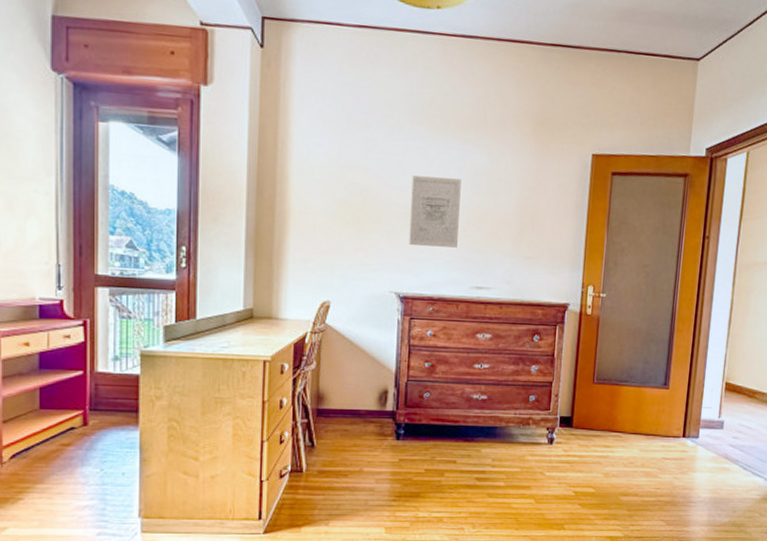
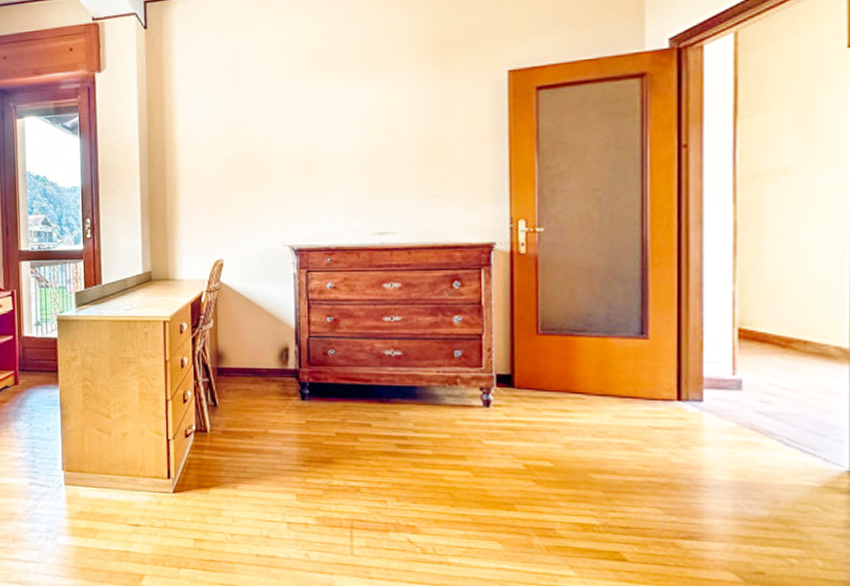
wall art: present [409,175,461,248] -> none [298,121,353,195]

